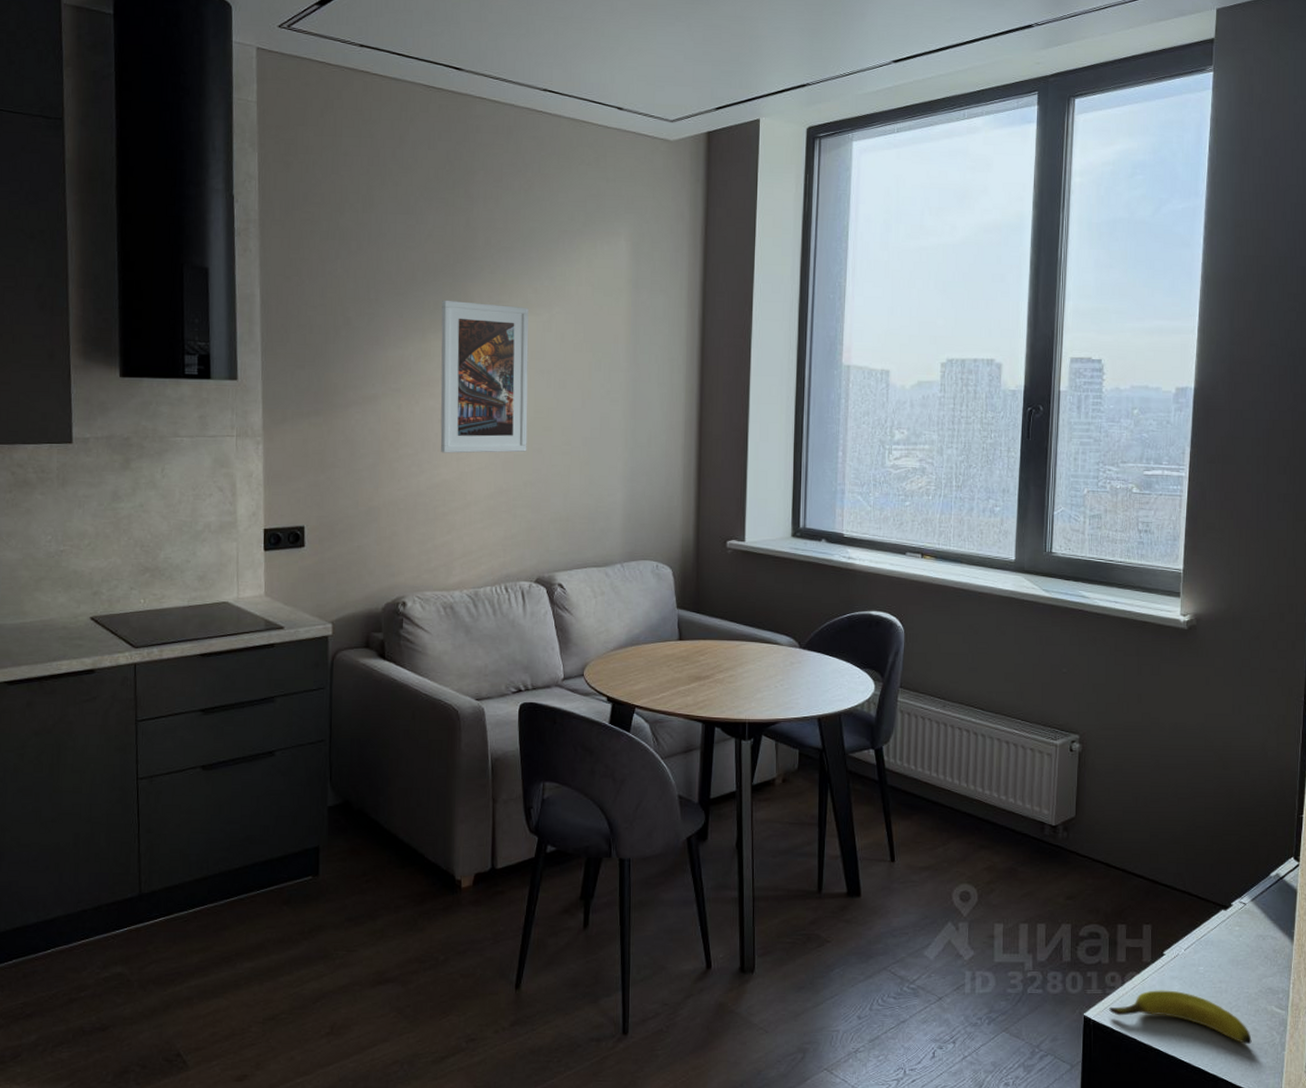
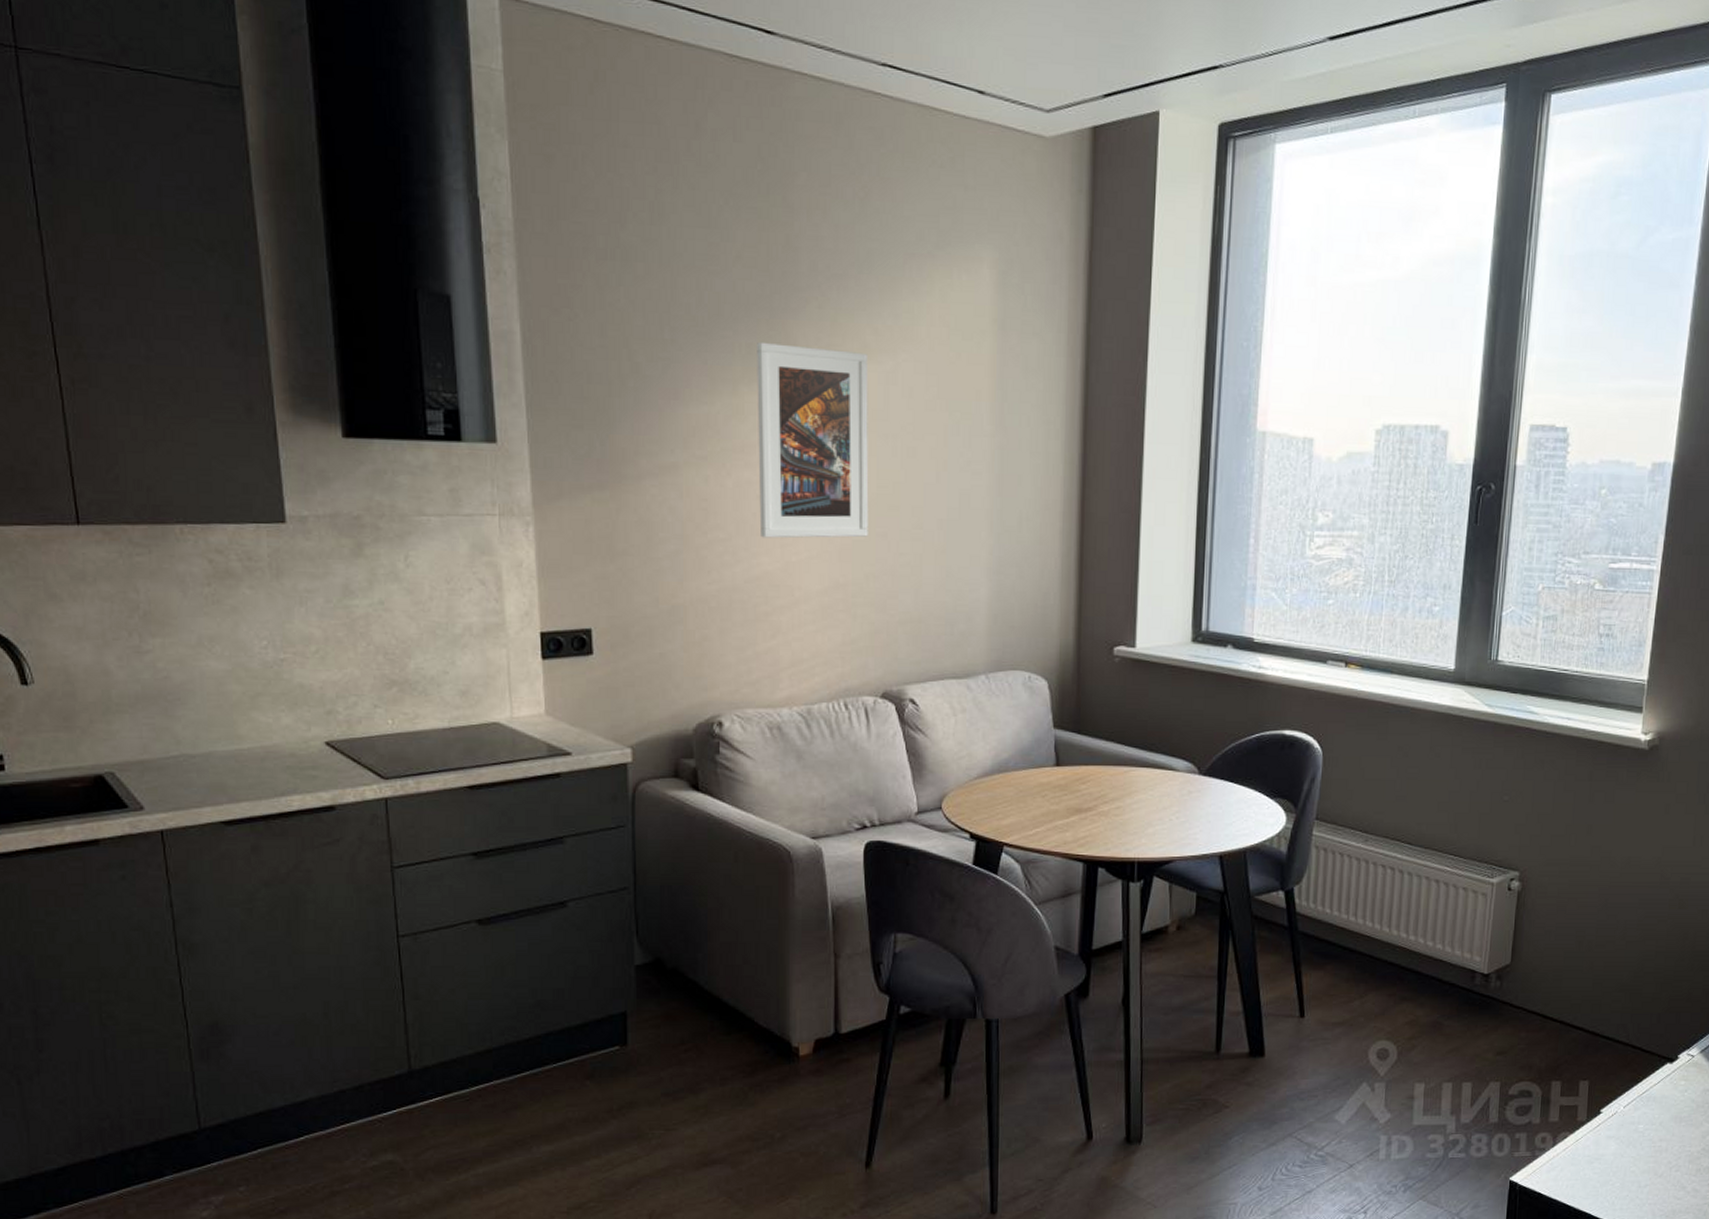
banana: present [1108,990,1252,1045] -> none [1537,1150,1691,1206]

